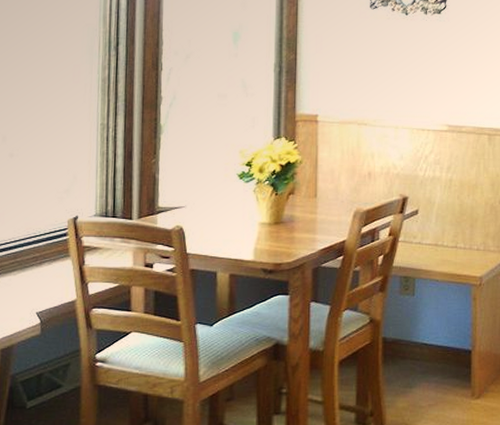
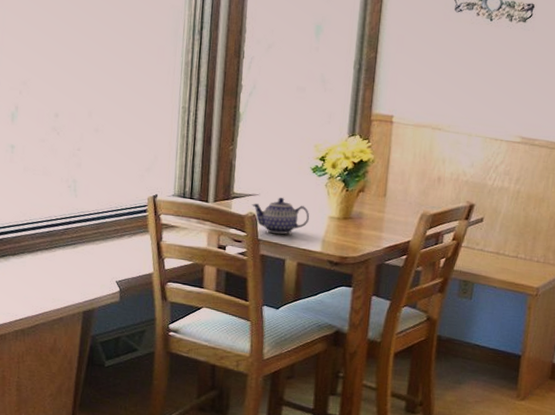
teapot: none [178,208,240,246] -> present [252,197,310,235]

